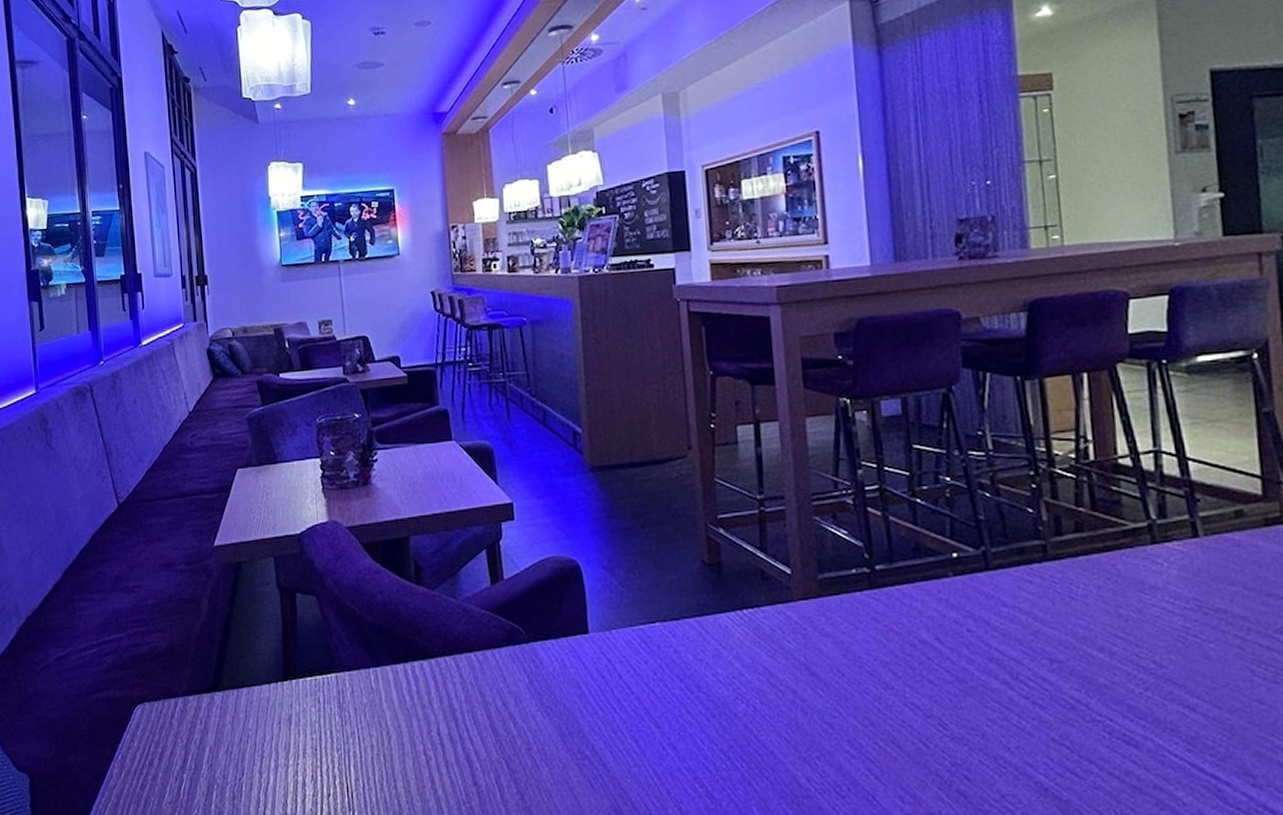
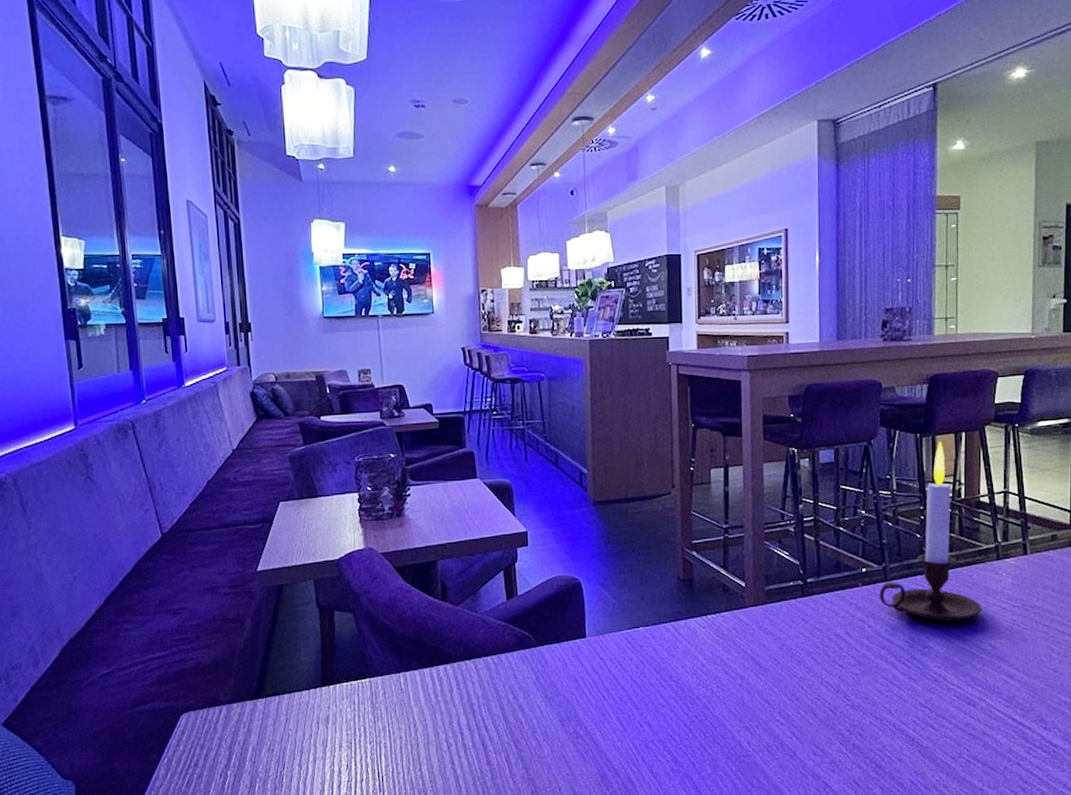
candle: none [978,385,1136,627] -> present [879,441,982,622]

